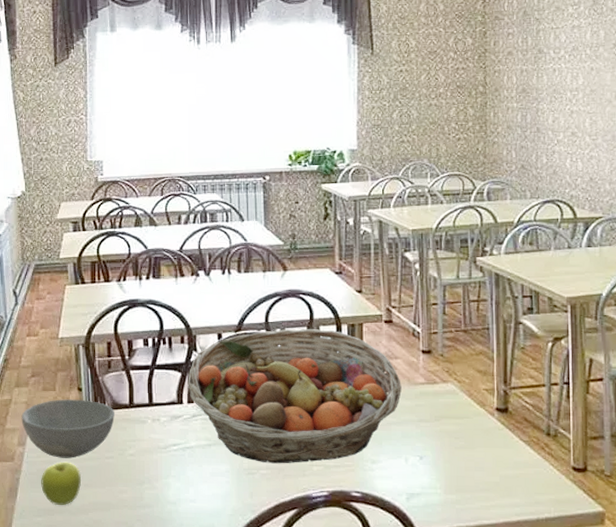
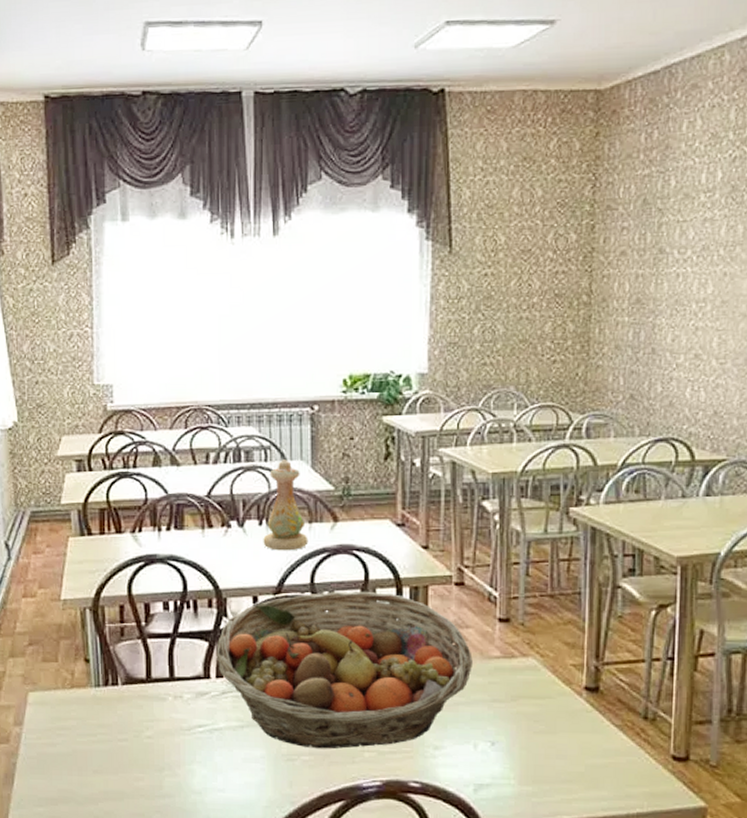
bowl: present [21,399,115,458] -> none [17,672,129,741]
fruit: present [41,462,81,505] -> none [42,744,89,794]
vase: none [226,220,263,295] -> present [263,459,308,551]

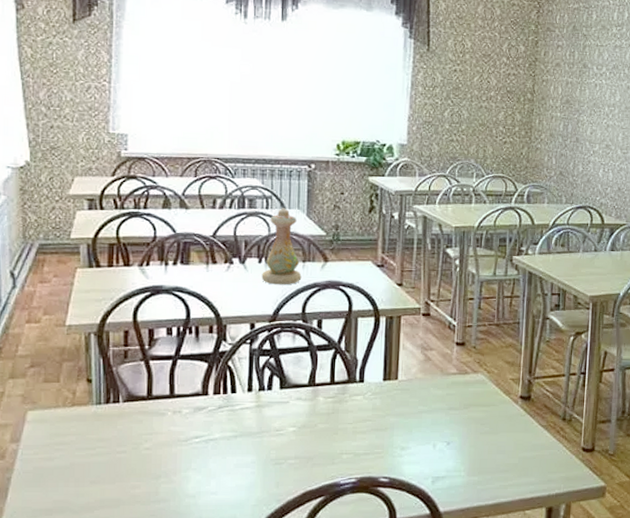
fruit basket: present [216,590,473,749] -> none [215,319,435,453]

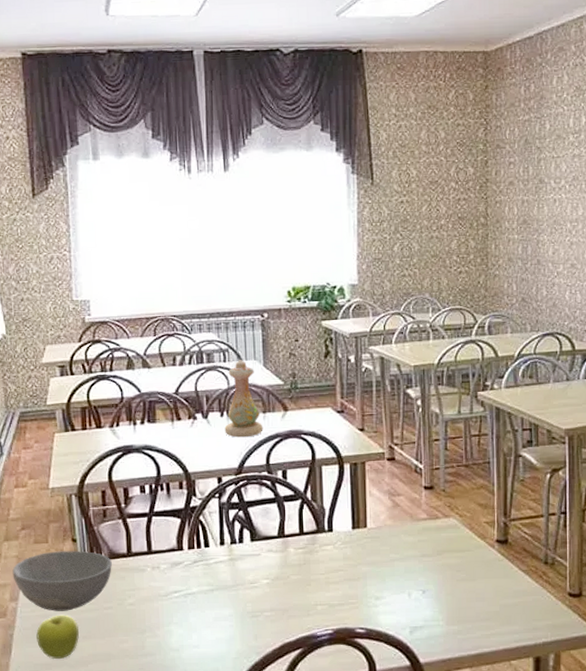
bowl: none [16,391,129,454] -> present [12,551,112,611]
fruit: none [38,458,86,504] -> present [36,615,79,659]

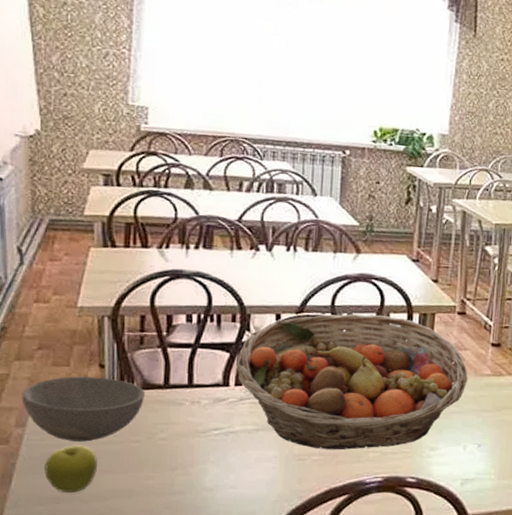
fruit basket: none [188,469,404,605] -> present [236,313,468,450]
vase: present [224,360,263,438] -> none [289,194,332,276]

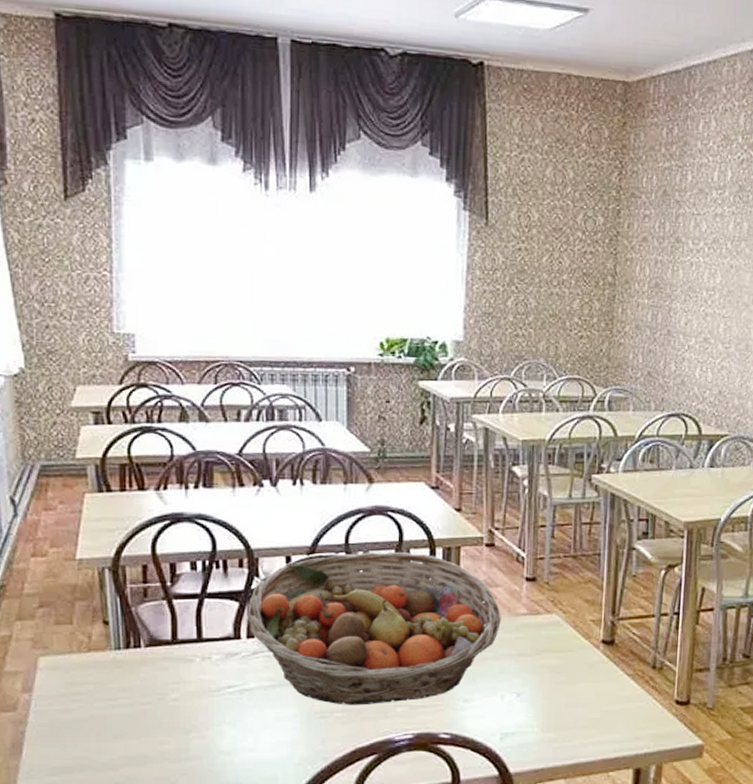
bowl: present [21,376,145,442] -> none [26,635,152,706]
fruit: present [44,445,97,493] -> none [55,710,108,761]

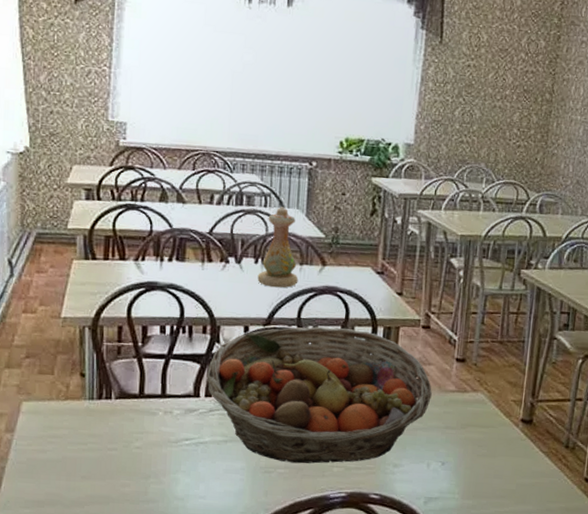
vase: none [297,420,343,511] -> present [257,207,299,288]

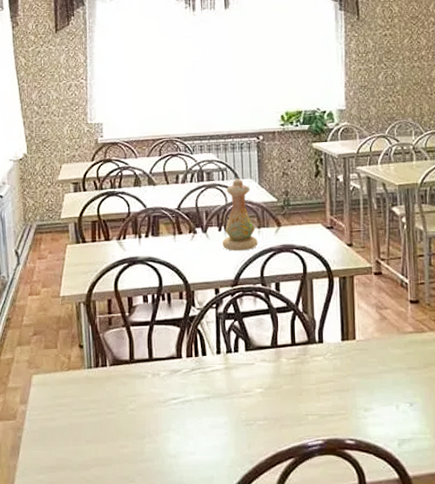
fruit basket: present [207,326,432,464] -> none [186,281,392,414]

